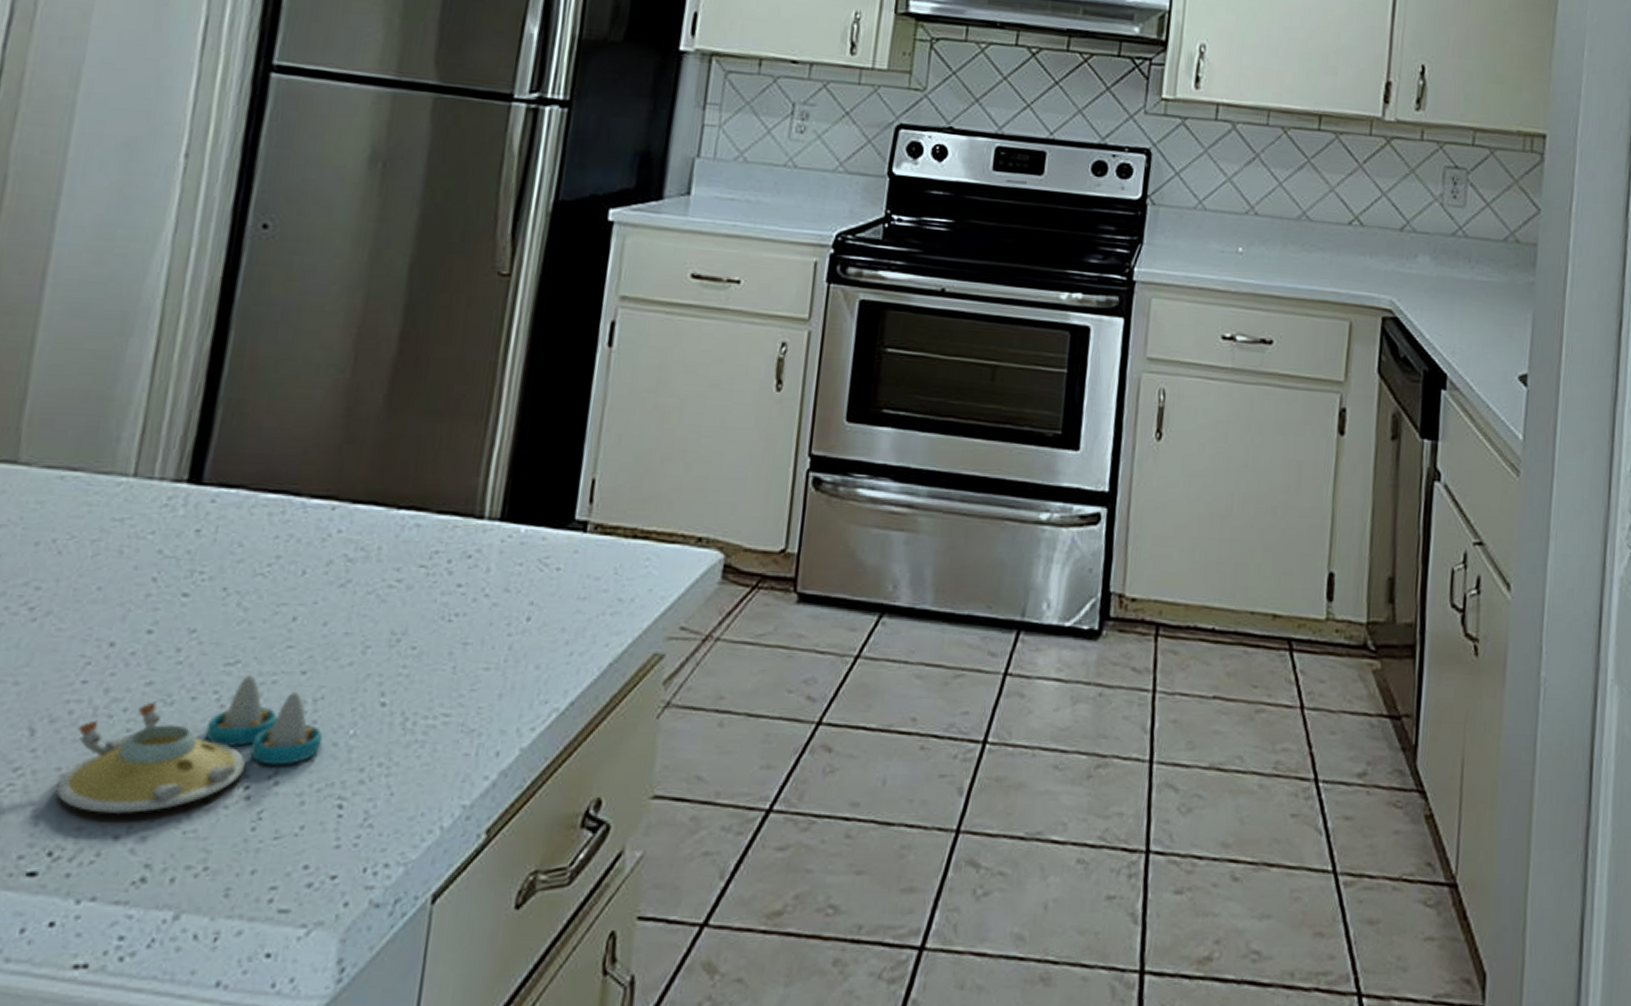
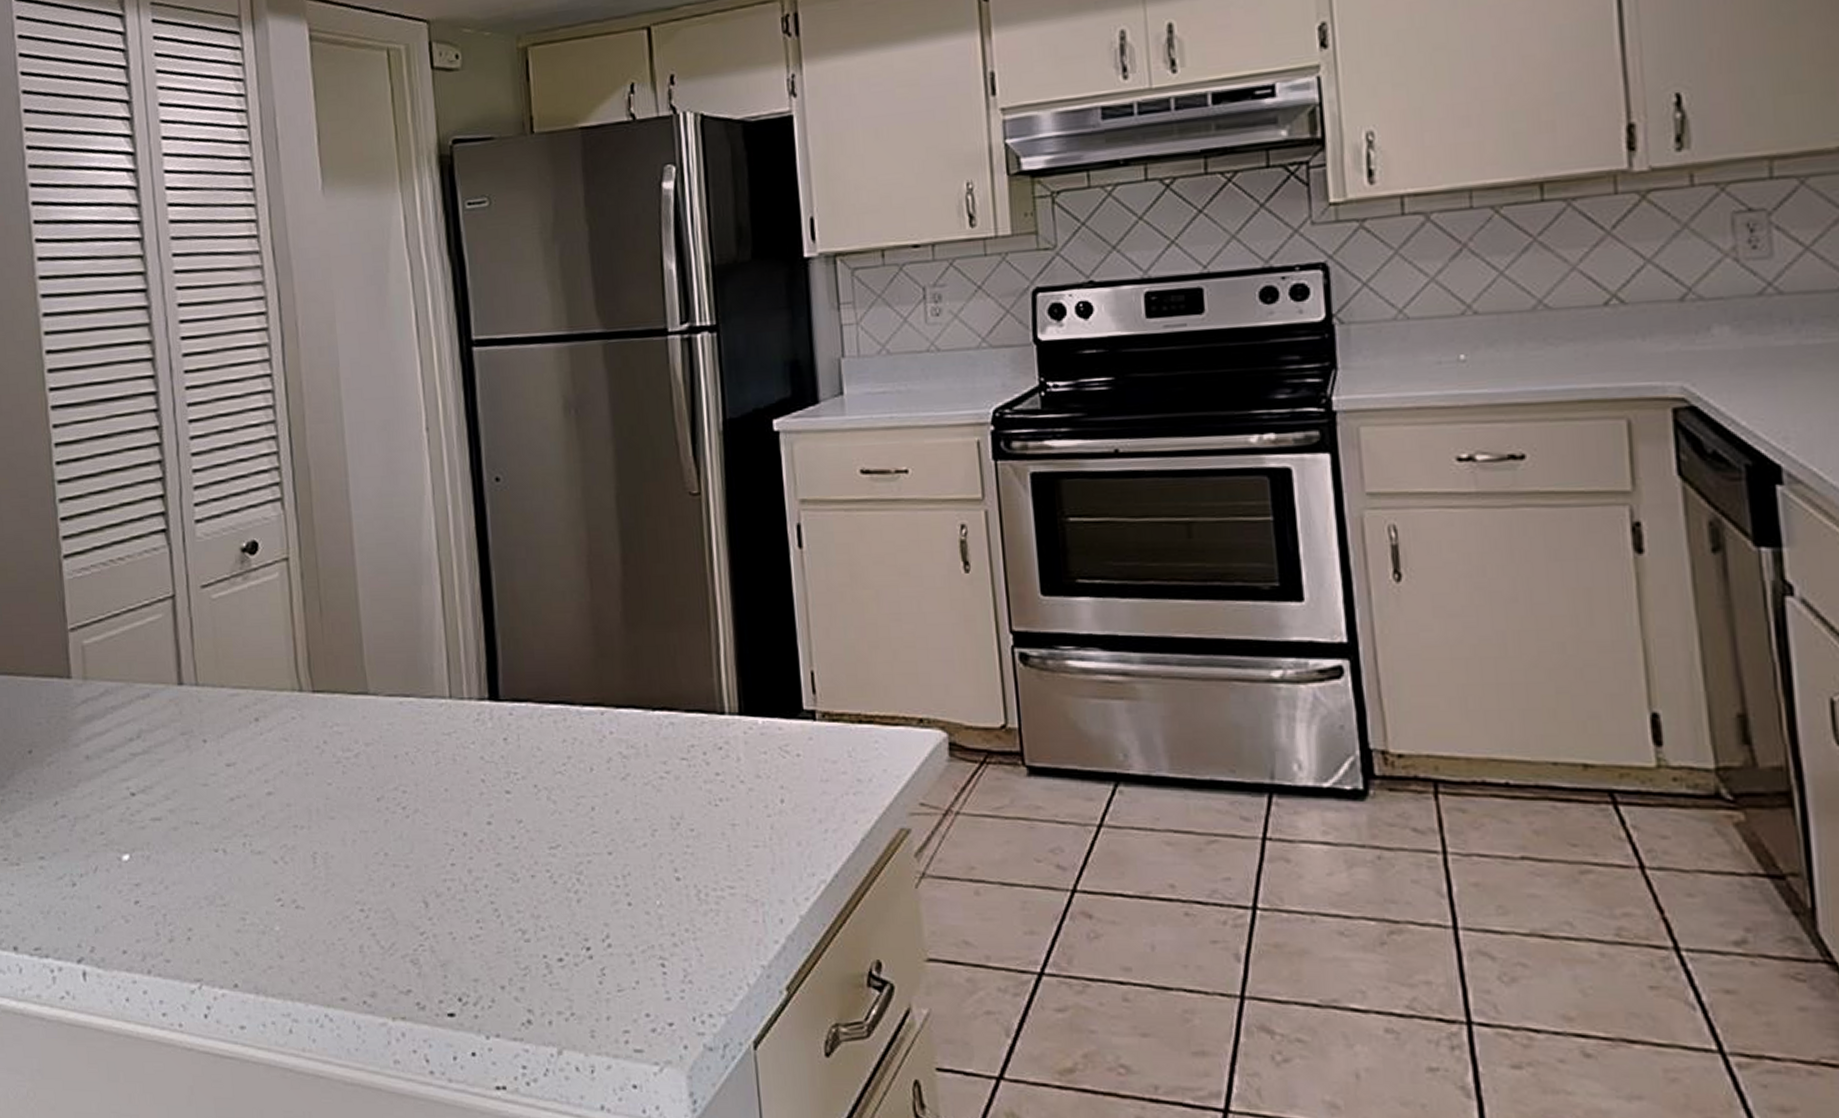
salt and pepper shaker set: present [55,674,323,813] -> none [452,855,638,969]

